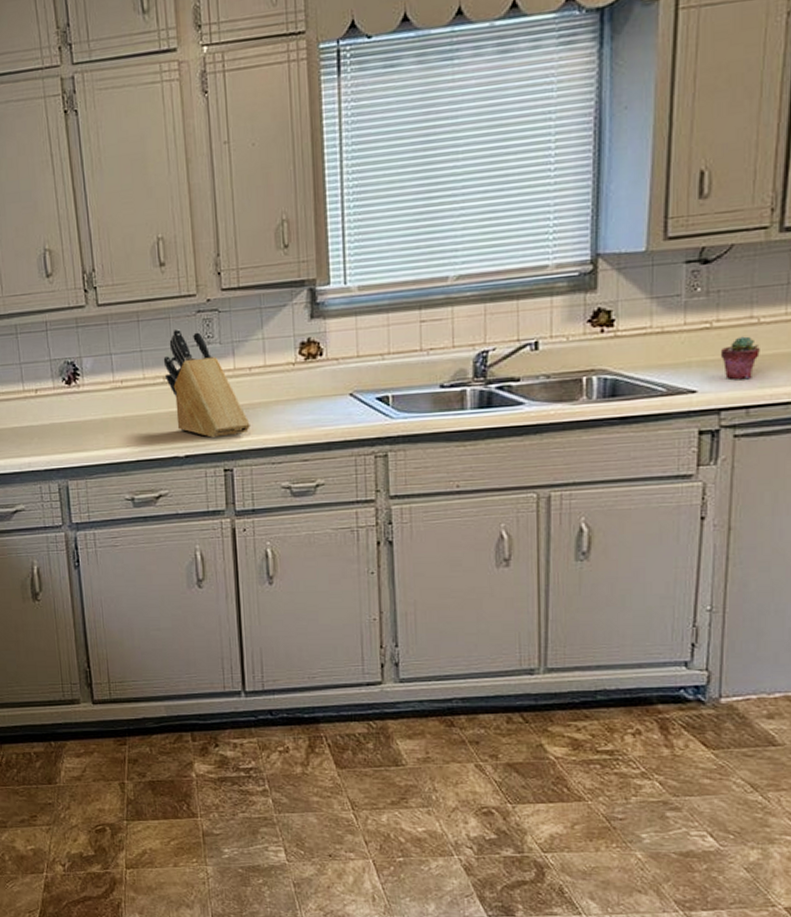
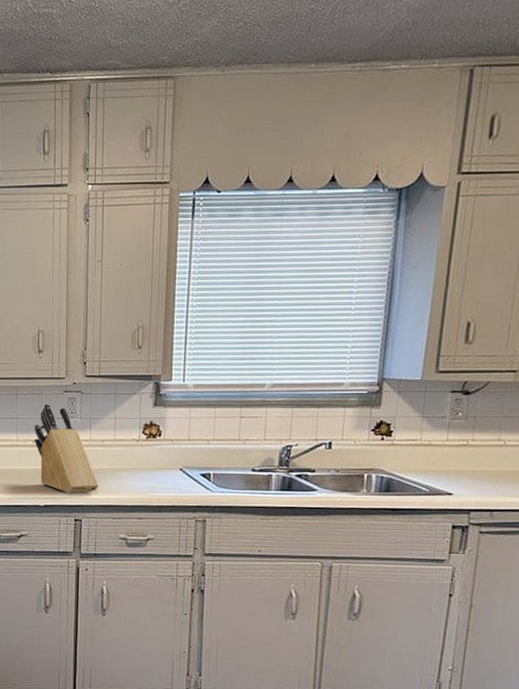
potted succulent: present [720,336,760,380] -> none [473,454,504,489]

